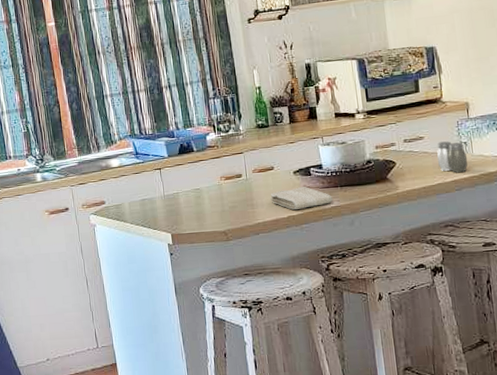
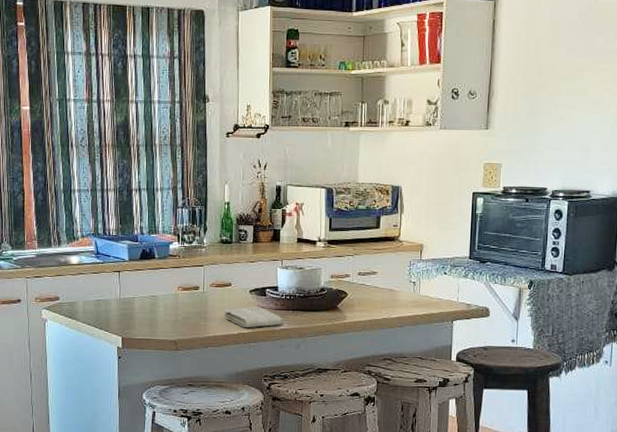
salt and pepper shaker: present [436,141,468,173] -> none [386,279,414,311]

